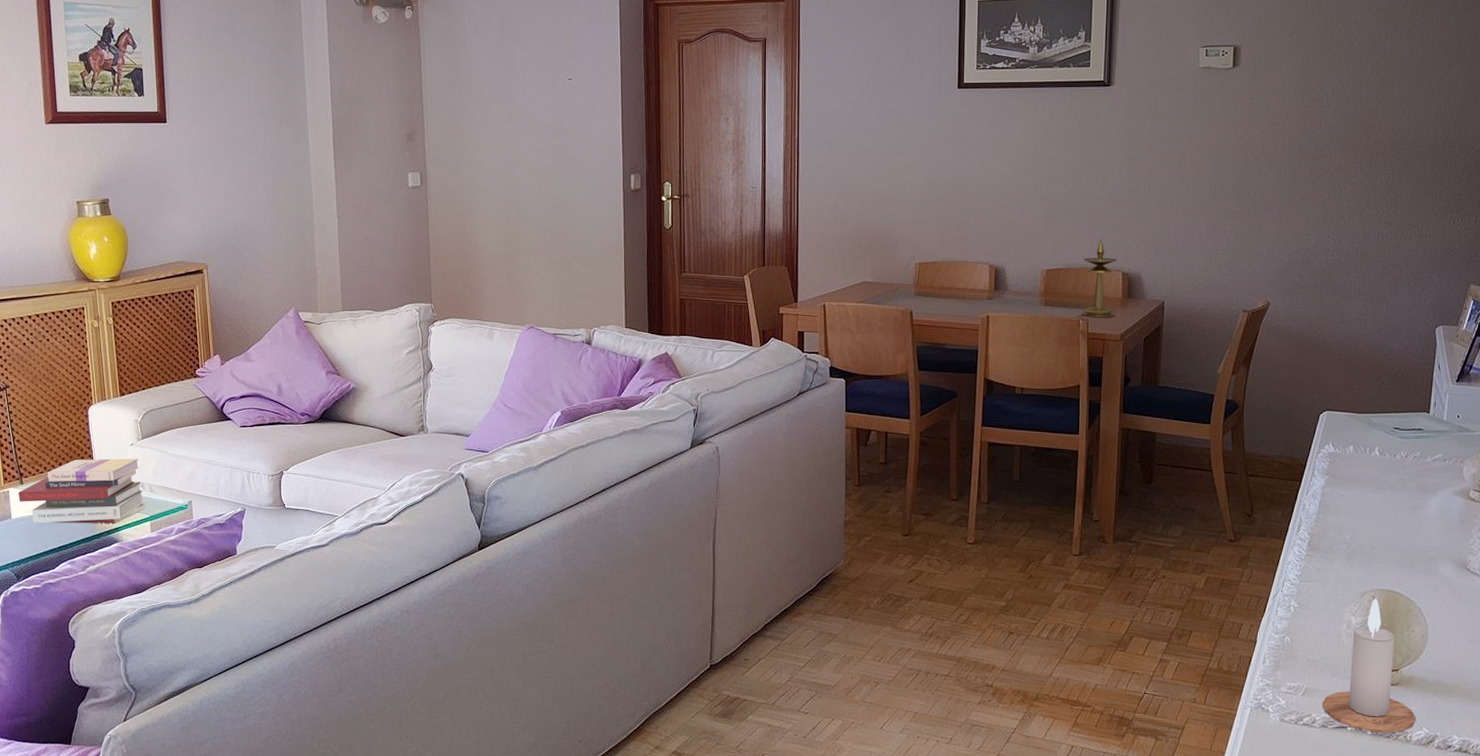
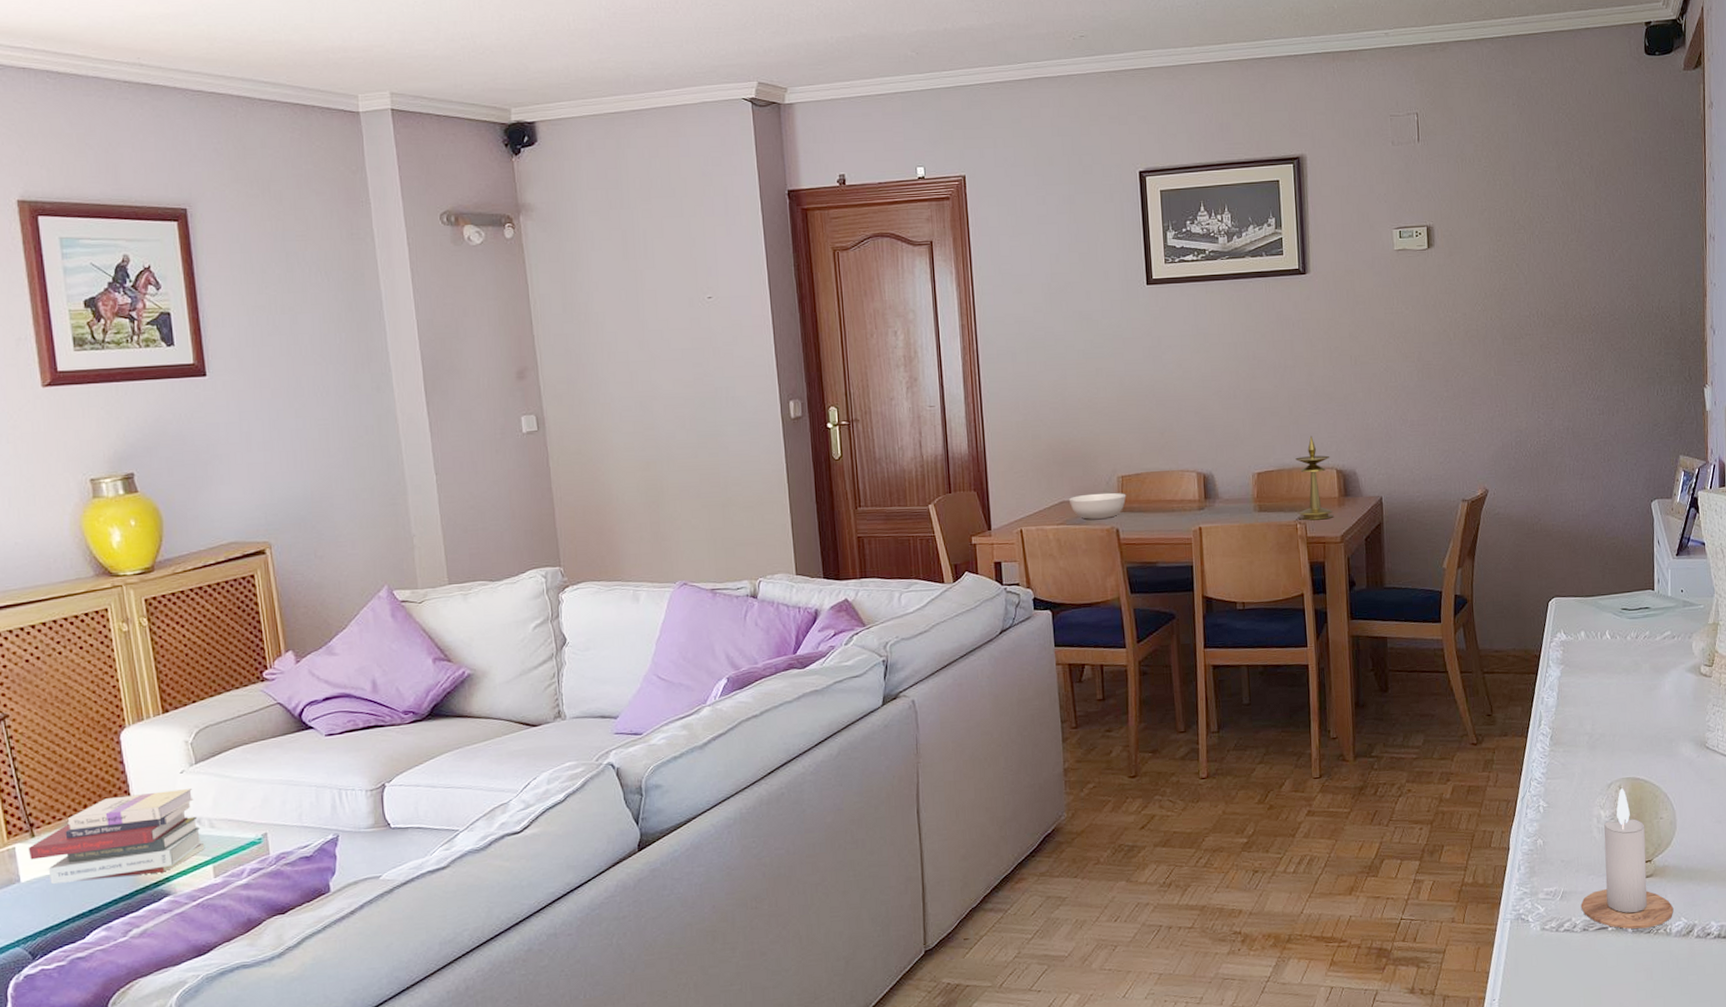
bowl: none [869,277,922,301] -> present [1068,492,1127,521]

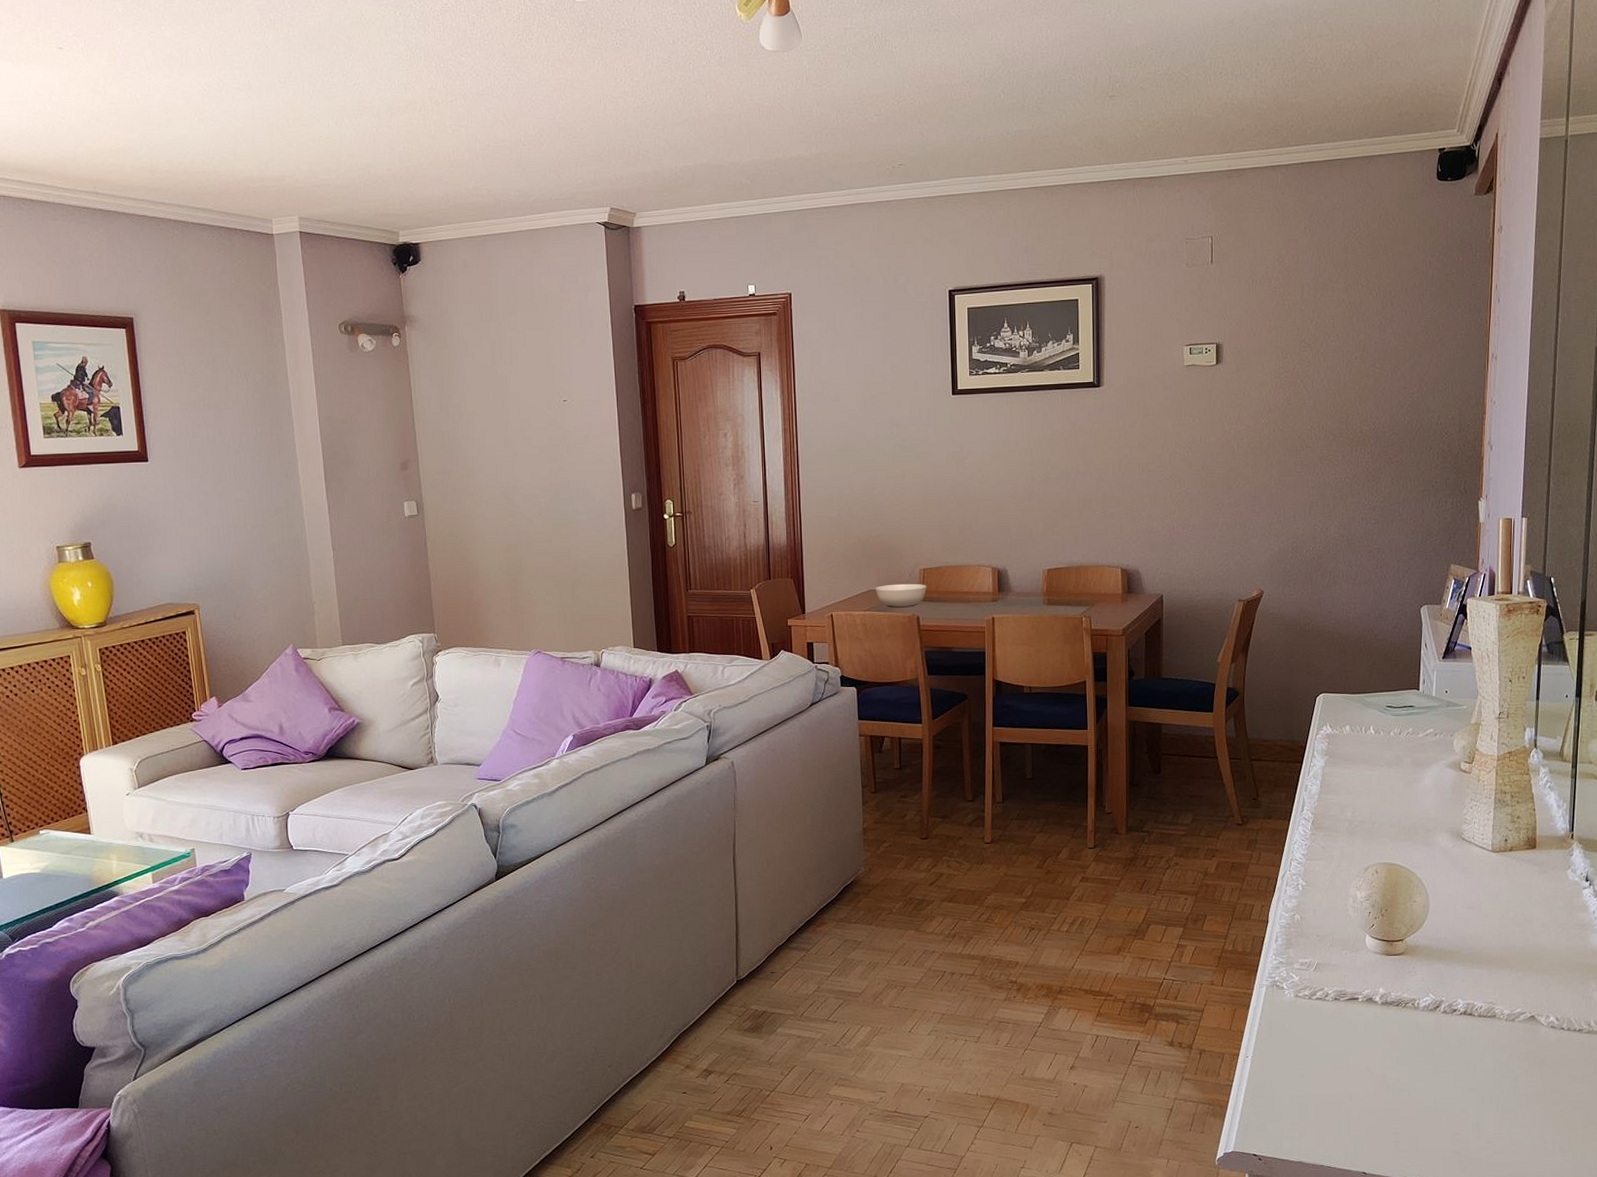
books: present [28,789,205,885] -> none [8,809,146,882]
candlestick: present [1295,436,1333,521] -> none [1083,537,1116,615]
candle: present [1581,788,1674,929] -> none [1333,872,1423,1002]

